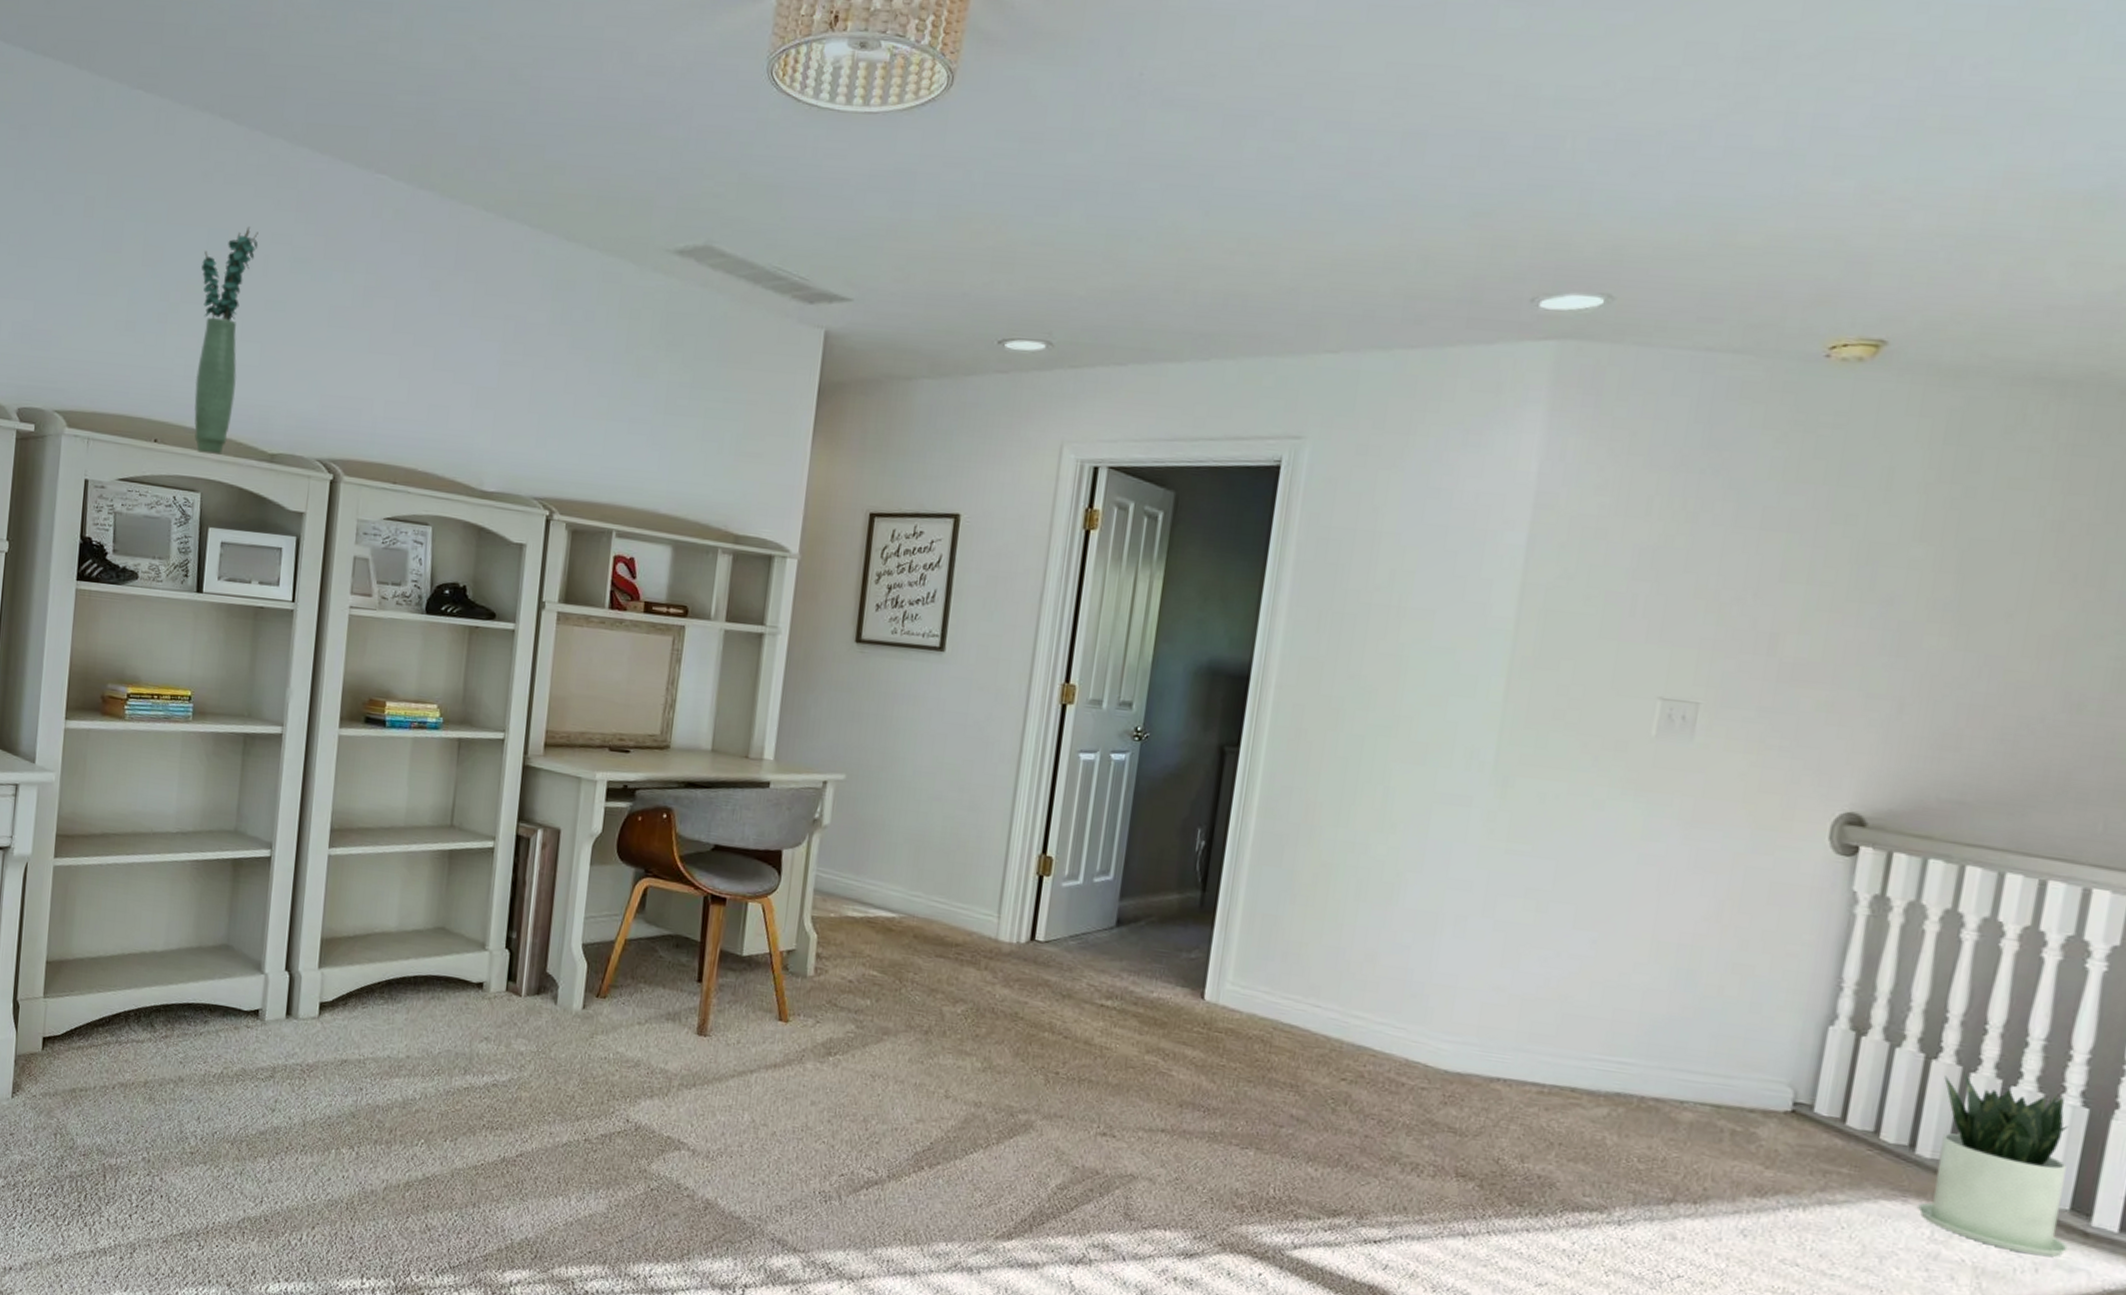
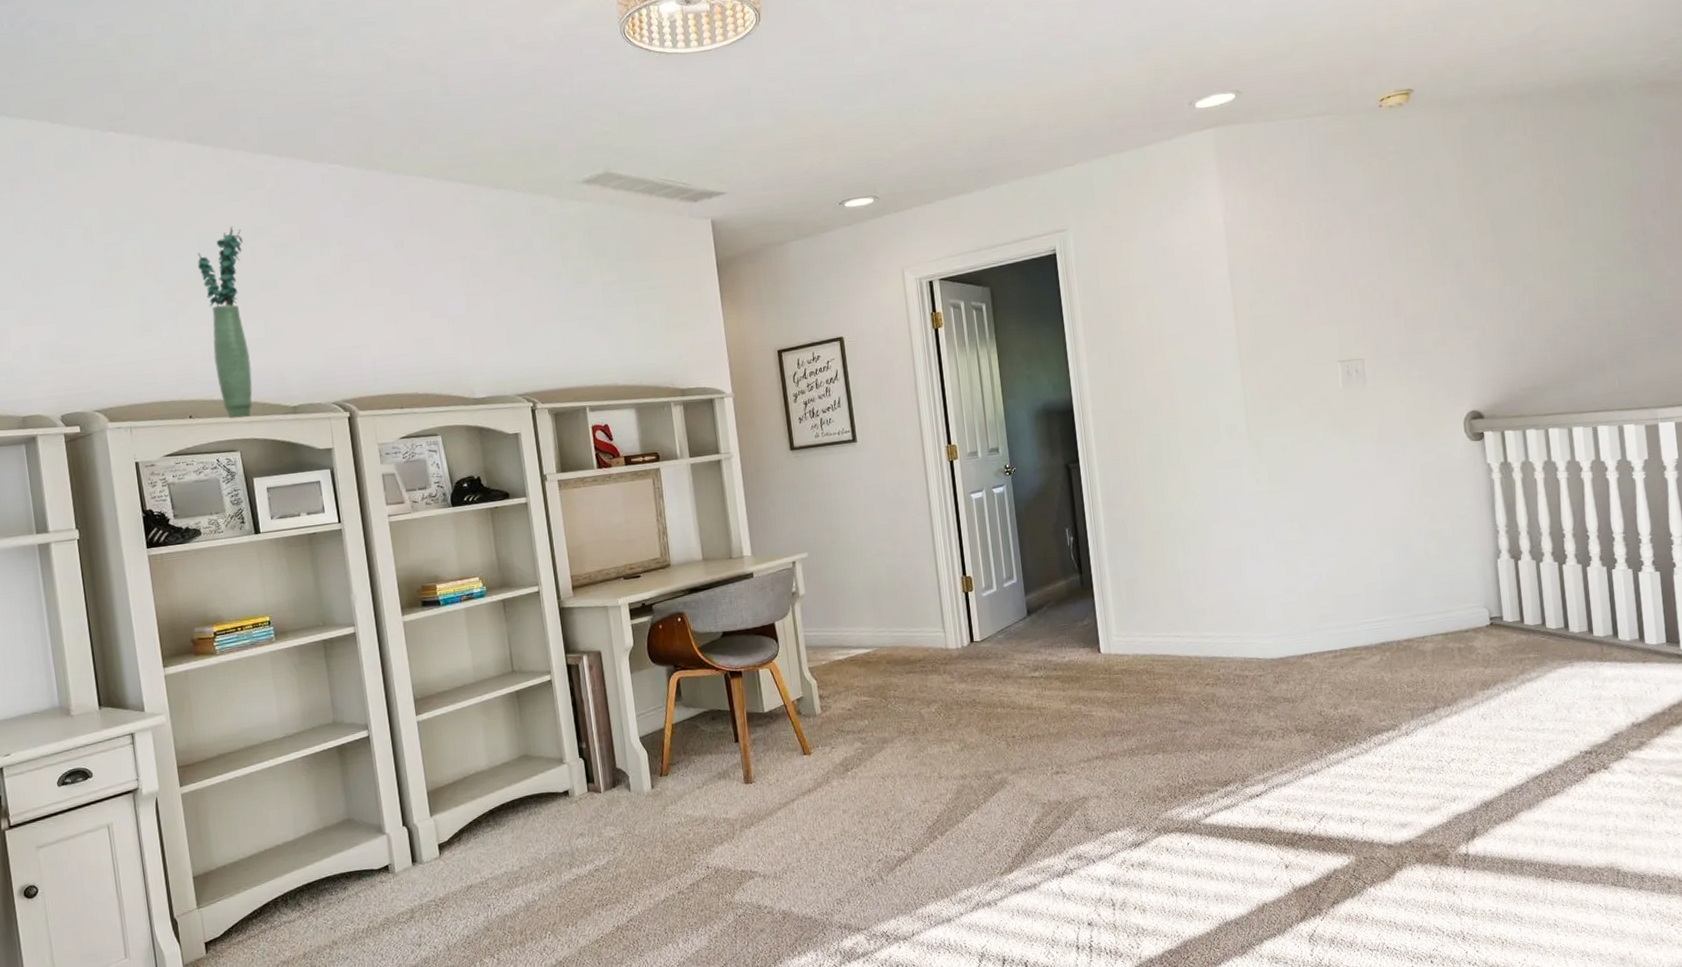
planter: present [1916,1071,2069,1257] -> none [1573,567,1673,681]

